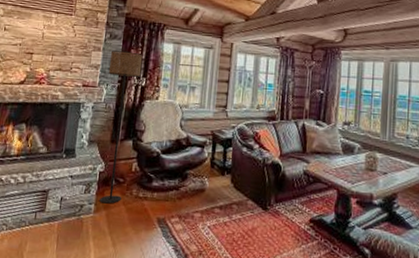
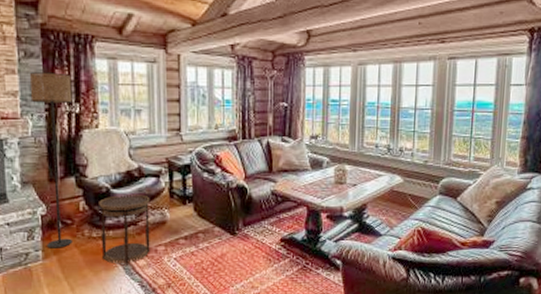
side table: none [145,160,194,227] -> present [99,195,151,264]

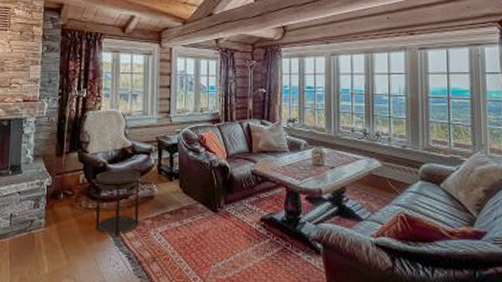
floor lamp: present [30,72,73,249] -> none [48,63,82,217]

